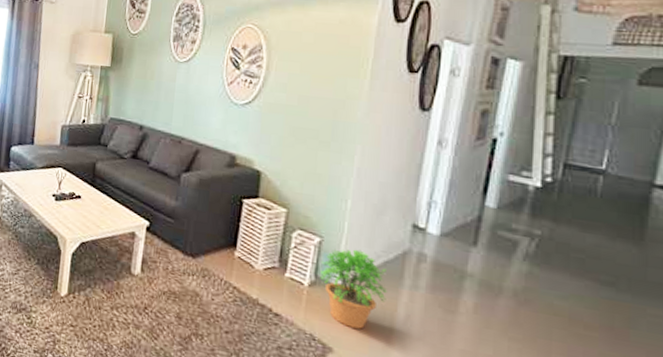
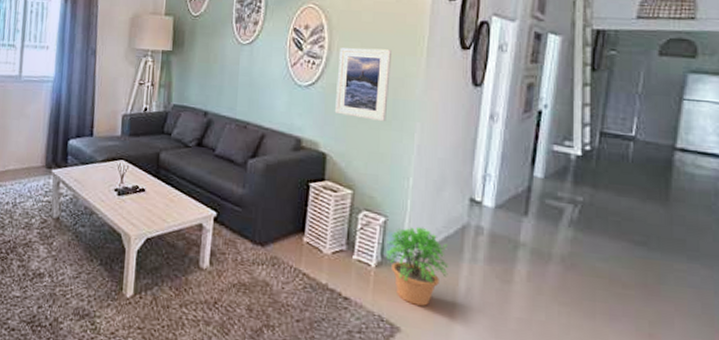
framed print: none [270,68,333,143] -> present [334,48,391,122]

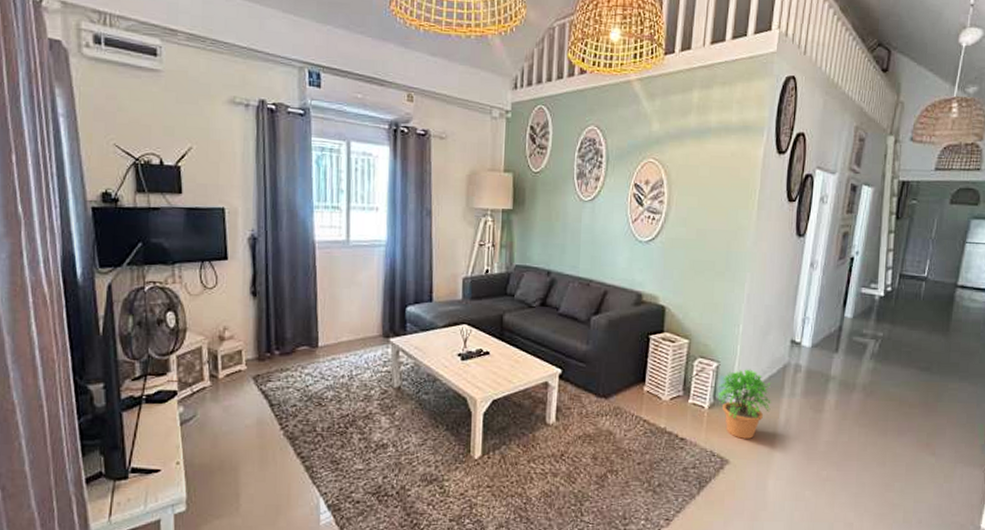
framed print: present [334,48,391,122] -> none [673,202,726,274]

